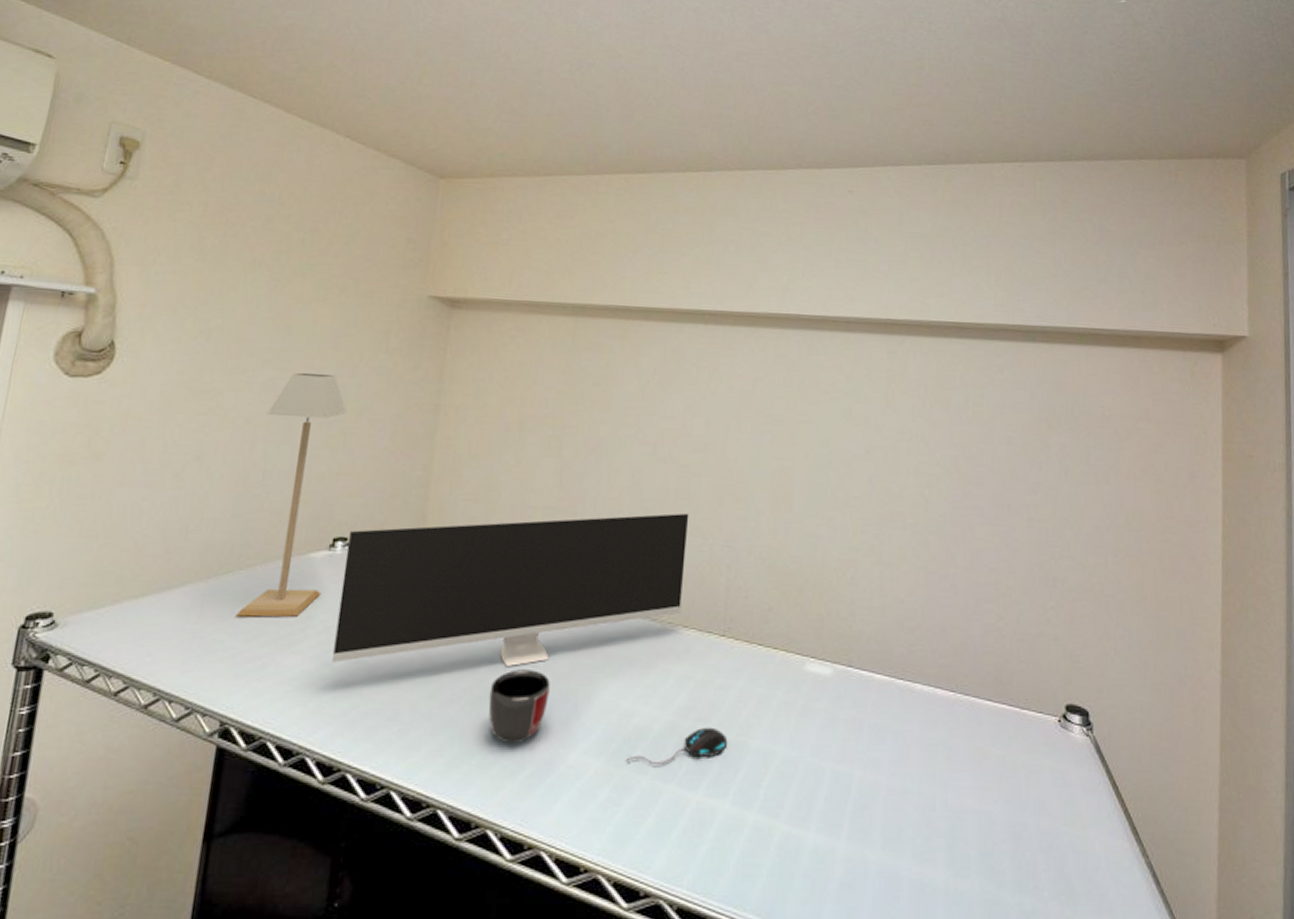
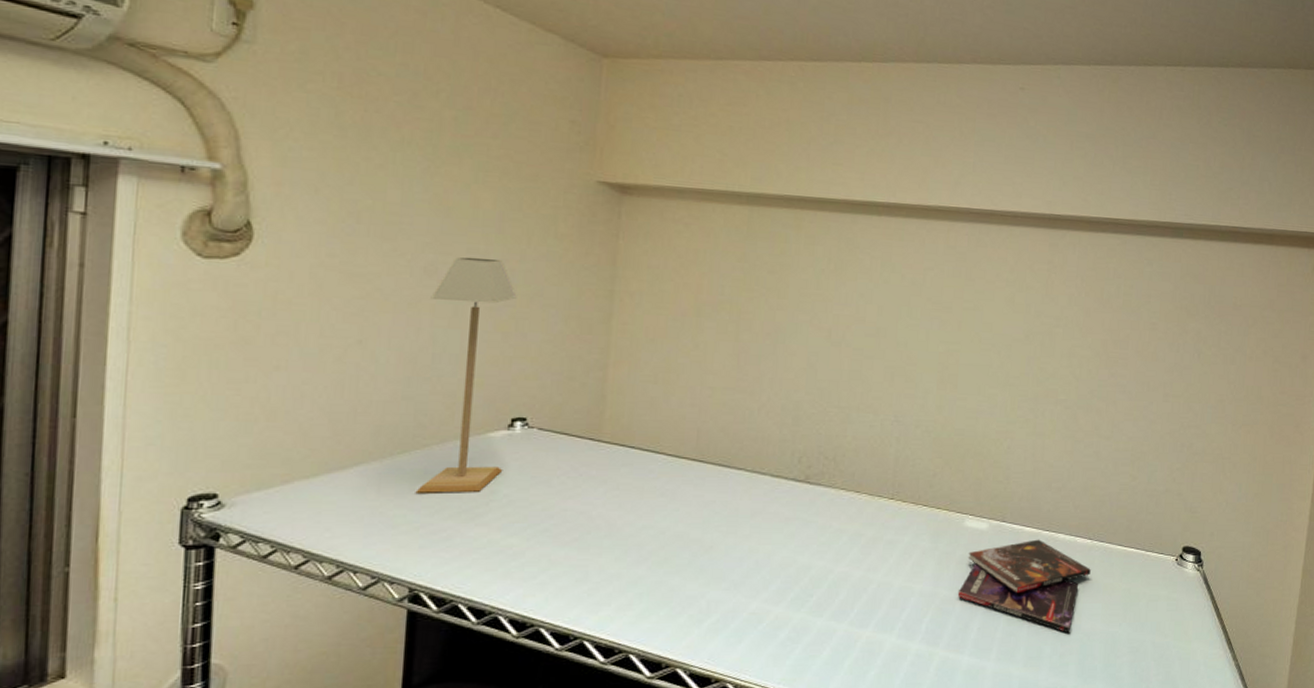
monitor: present [332,513,689,666] -> none [519,392,862,532]
mug: present [488,669,550,744] -> none [674,533,732,597]
mouse: present [625,727,728,766] -> none [803,575,895,609]
booklet: none [800,689,956,810] -> present [957,539,1091,634]

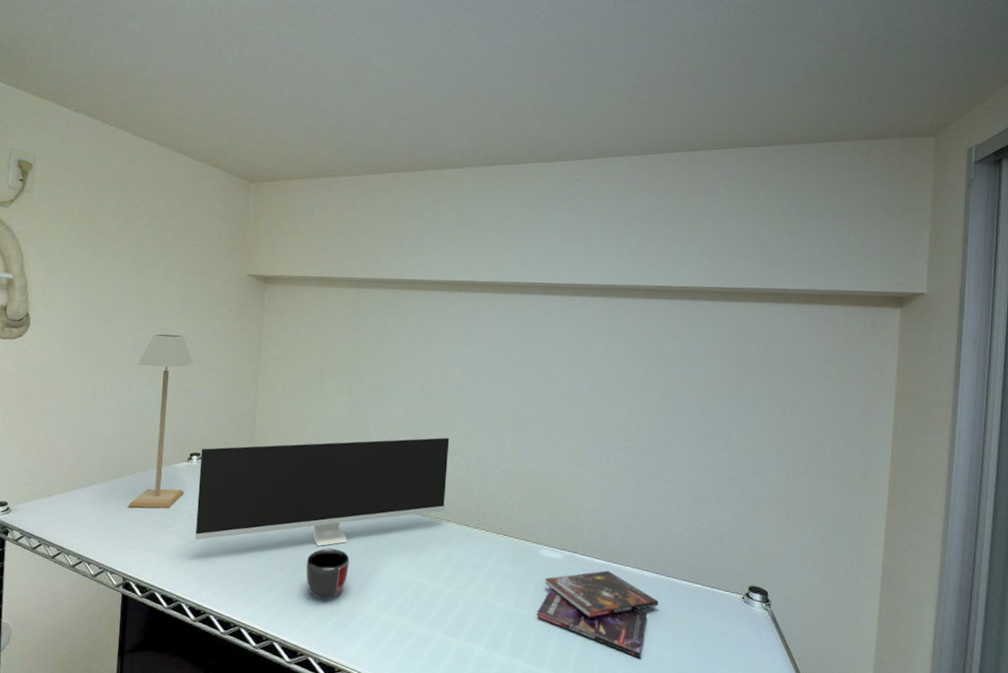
monitor: none [519,392,862,532] -> present [195,437,450,546]
mug: none [674,533,732,597] -> present [306,548,349,600]

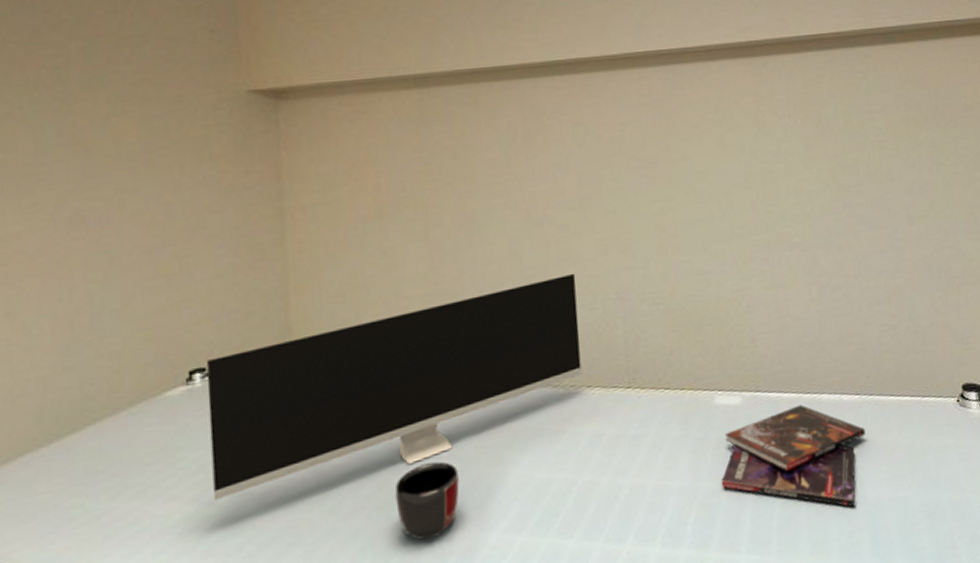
table lamp: present [127,334,194,508] -> none [80,195,188,476]

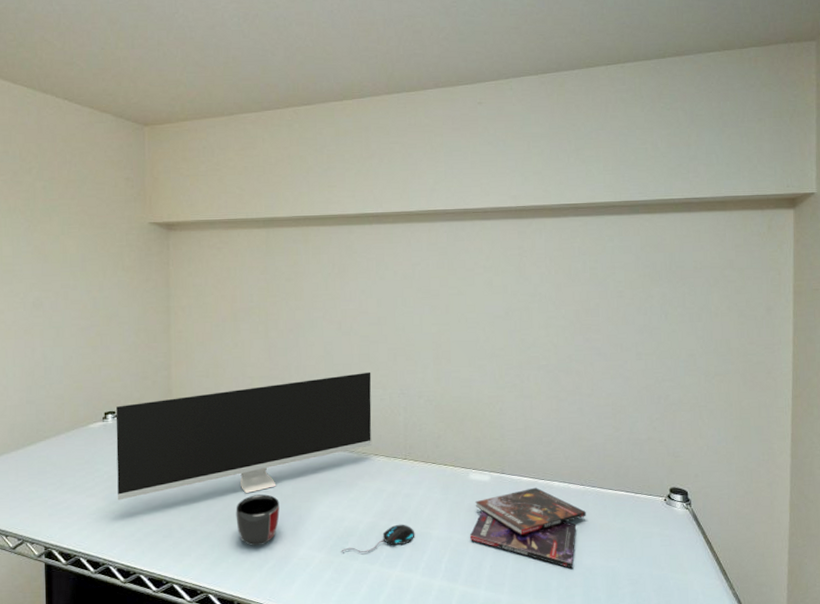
mouse: none [549,477,649,530] -> present [341,524,415,553]

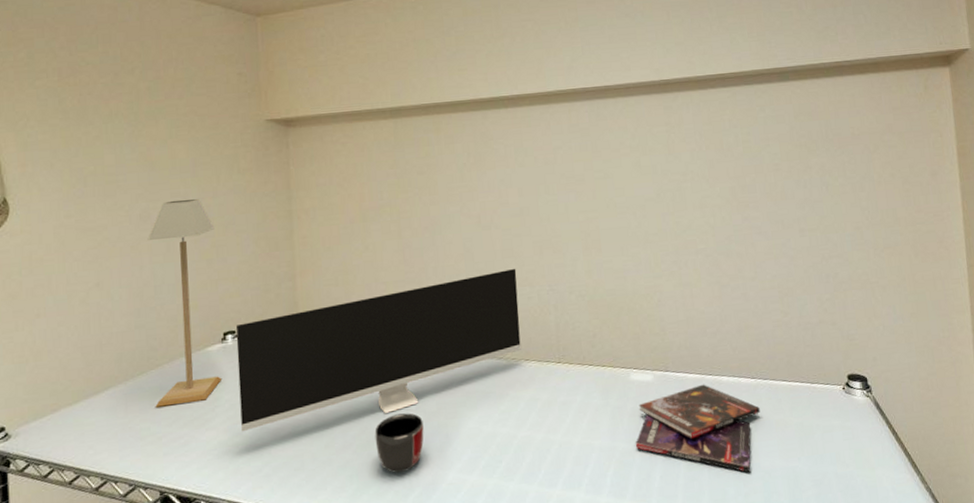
table lamp: none [39,291,102,474] -> present [147,199,223,408]
mouse: present [341,524,415,553] -> none [494,435,576,473]

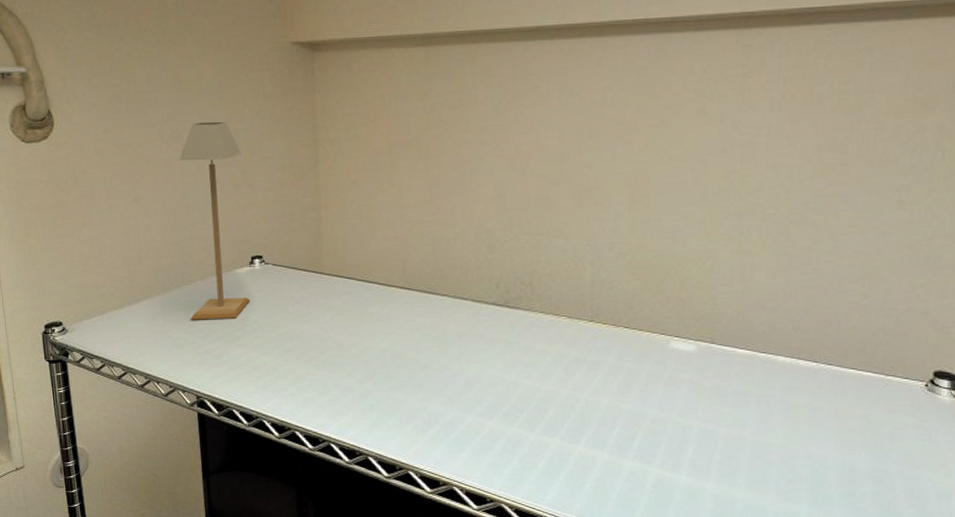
monitor: present [236,268,521,432] -> none [263,218,551,352]
mug: present [374,413,424,474] -> none [395,353,445,410]
booklet: present [635,384,760,473] -> none [668,361,819,459]

